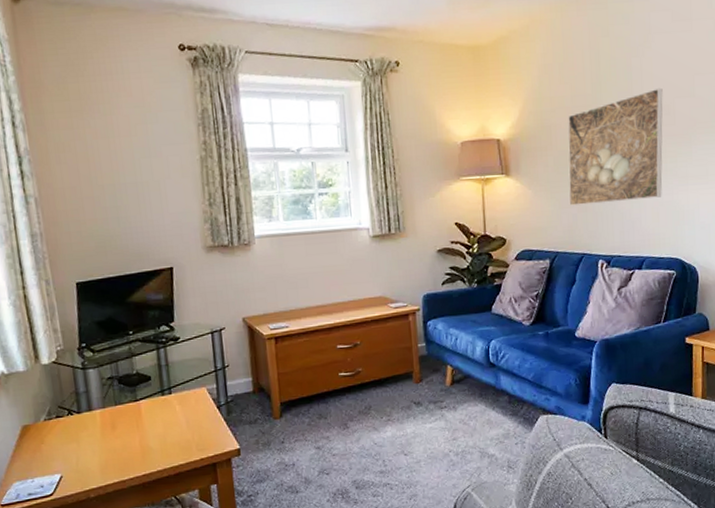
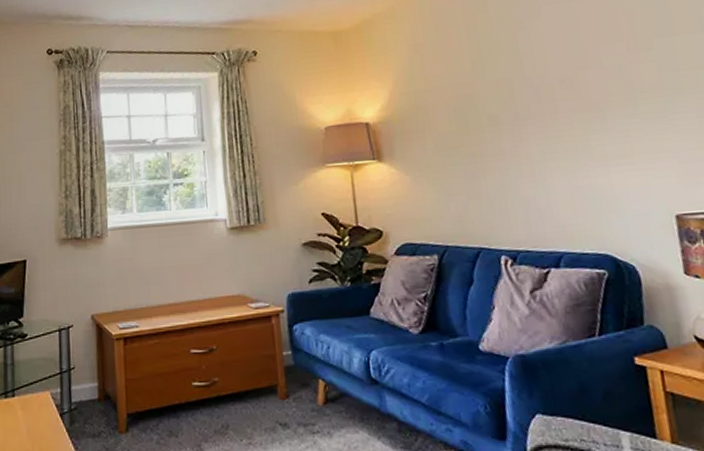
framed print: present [568,87,663,206] -> none [446,59,576,193]

